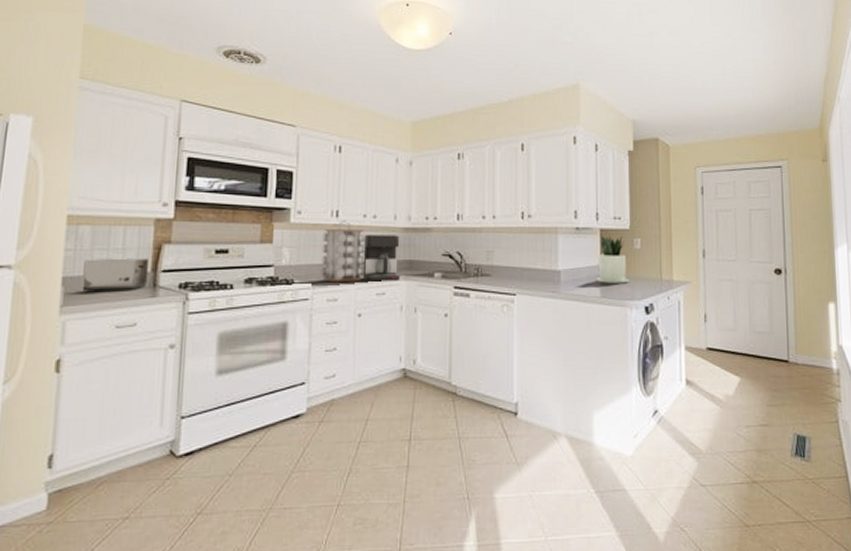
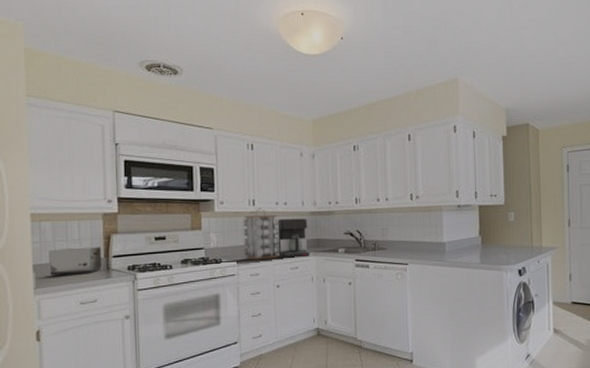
planter: present [595,235,629,284] -> none [475,210,504,252]

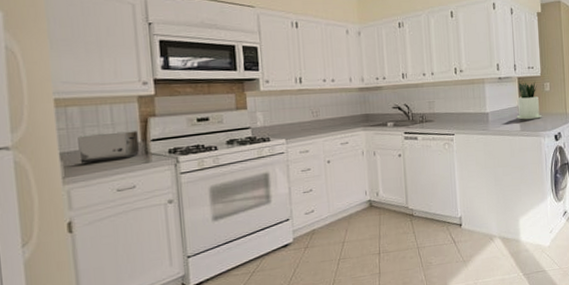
spice rack: present [242,207,279,260] -> none [290,85,329,138]
coffee maker: present [277,218,310,258] -> none [325,94,360,134]
planter: none [475,210,504,252] -> present [516,81,542,120]

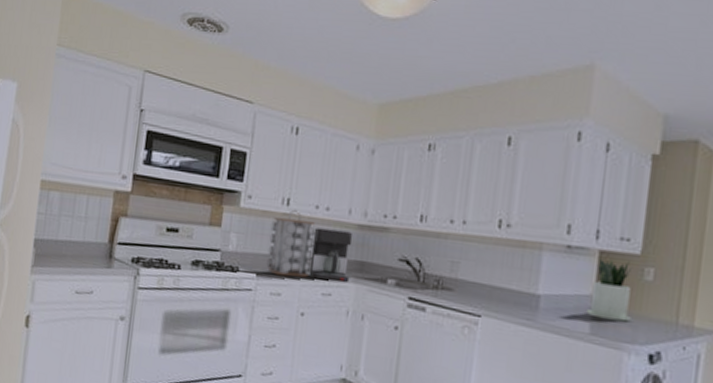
toaster: present [78,131,140,163] -> none [49,224,107,260]
spice rack: none [290,85,329,138] -> present [266,209,316,278]
coffee maker: none [325,94,360,134] -> present [309,227,353,284]

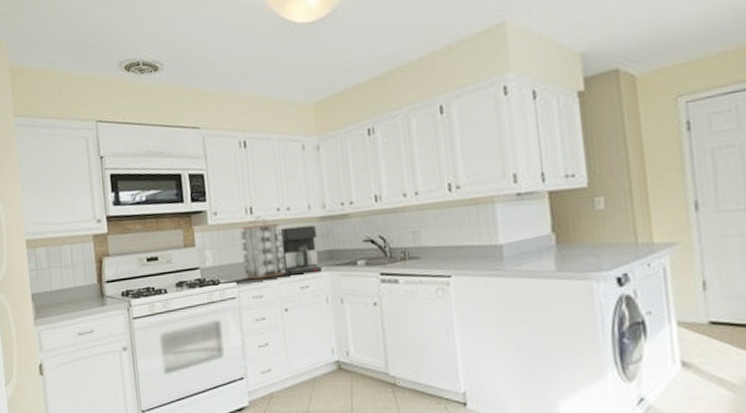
planter: present [585,258,631,322] -> none [547,195,592,255]

